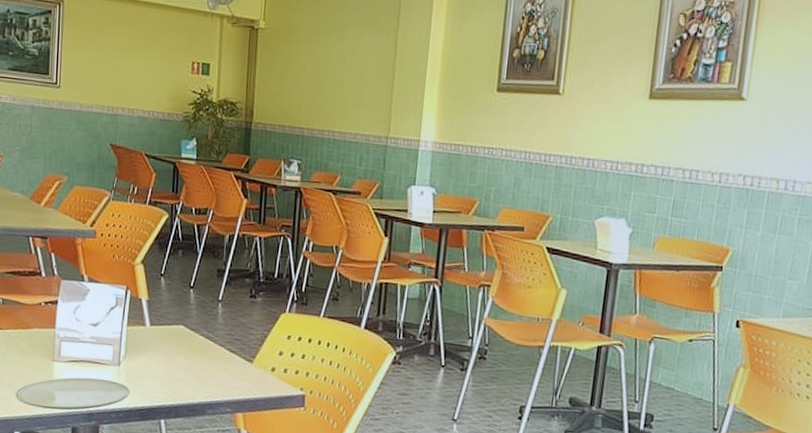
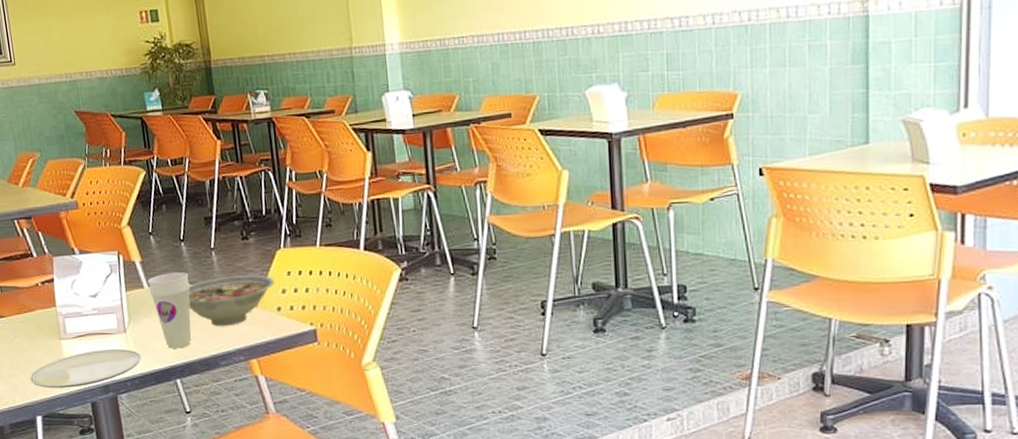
cup: none [150,316,192,390] -> present [148,272,191,349]
soup bowl: none [186,329,274,378] -> present [188,274,274,326]

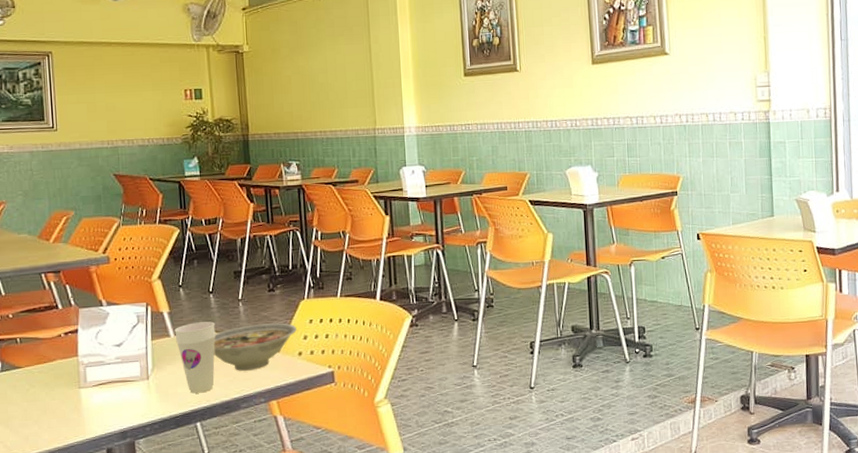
plate: present [29,348,142,388] -> none [42,395,163,437]

